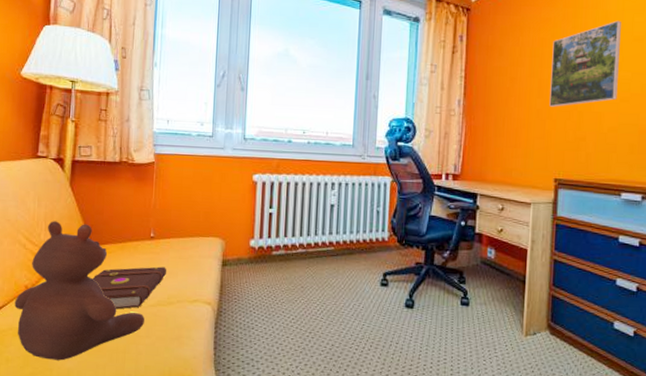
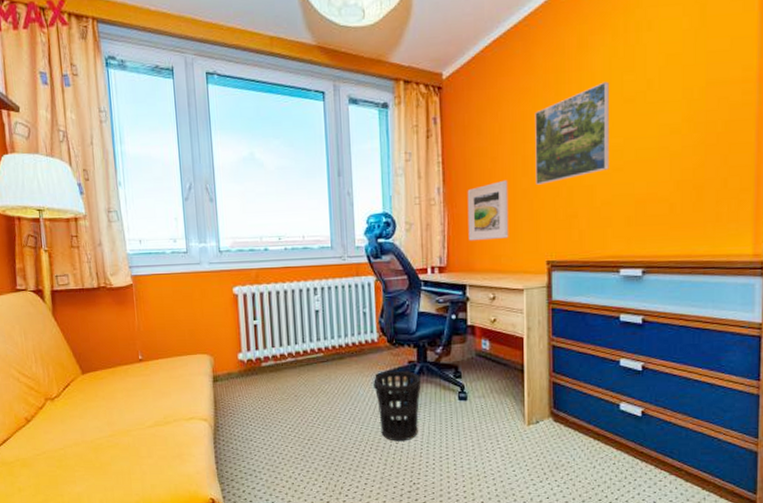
stuffed bear: present [14,221,144,361] -> none [17,352,145,486]
book: present [92,266,167,309] -> none [88,388,160,433]
wastebasket: none [380,270,427,342] -> present [373,370,422,442]
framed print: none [483,99,524,153] -> present [467,180,509,241]

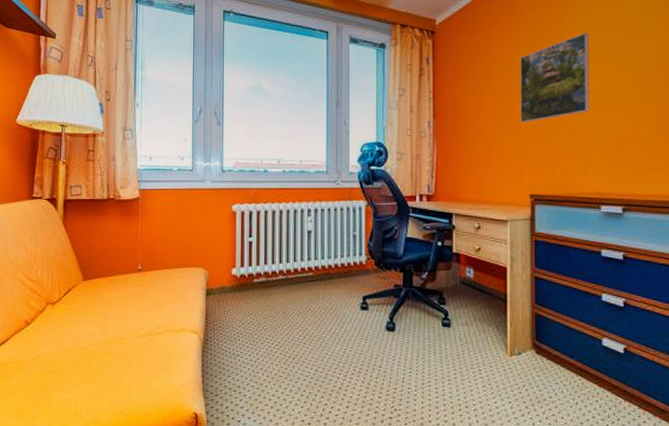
wastebasket: present [373,370,422,442] -> none [360,293,406,365]
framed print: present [467,180,509,241] -> none [455,117,494,172]

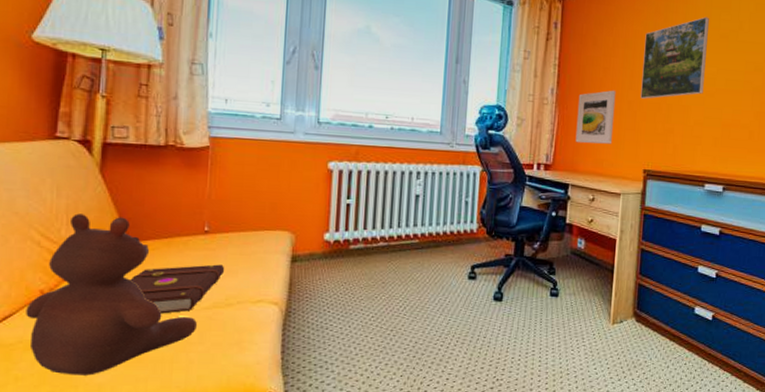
stuffed bear: none [16,258,135,392] -> present [26,213,197,376]
book: none [86,298,155,341] -> present [130,264,225,314]
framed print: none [455,117,494,172] -> present [575,90,616,144]

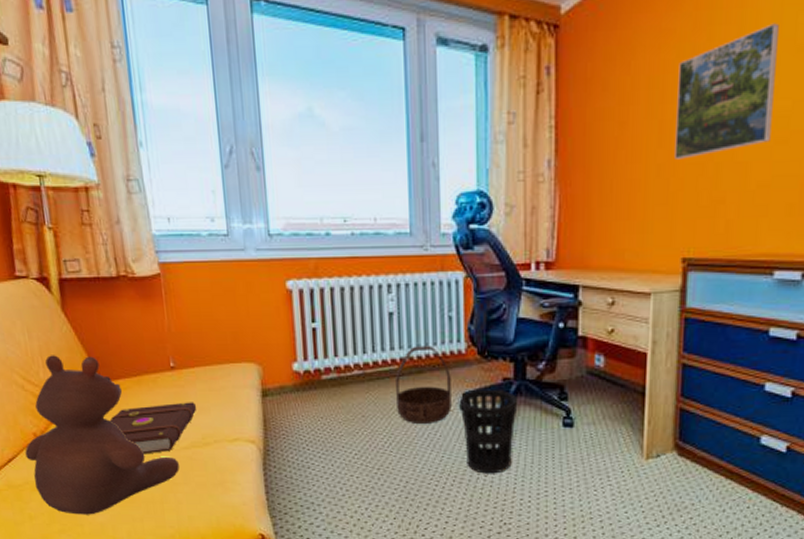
basket: none [414,224,463,291] -> present [396,346,452,423]
wastebasket: none [468,263,516,336] -> present [459,389,518,474]
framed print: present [575,90,616,144] -> none [584,151,639,230]

